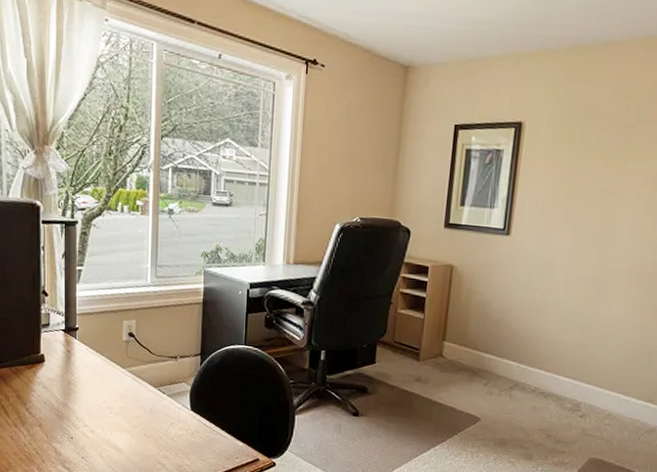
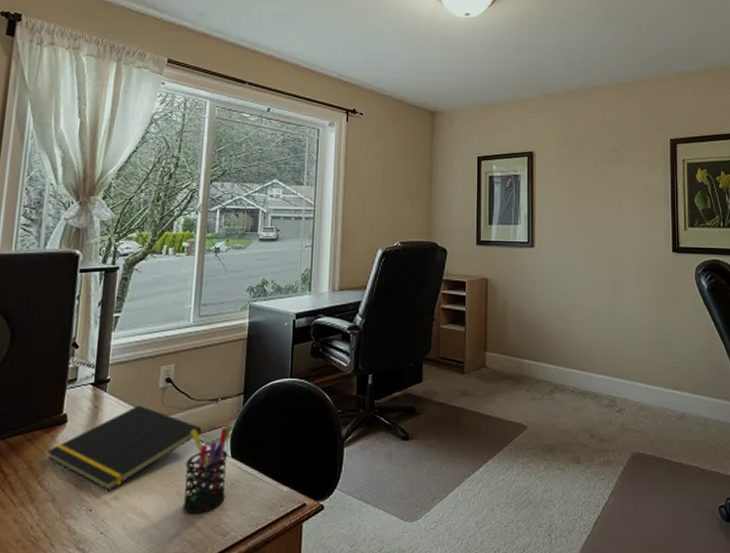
notepad: none [30,353,163,424] -> present [46,404,202,491]
pen holder: none [149,380,191,454] -> present [182,427,232,514]

